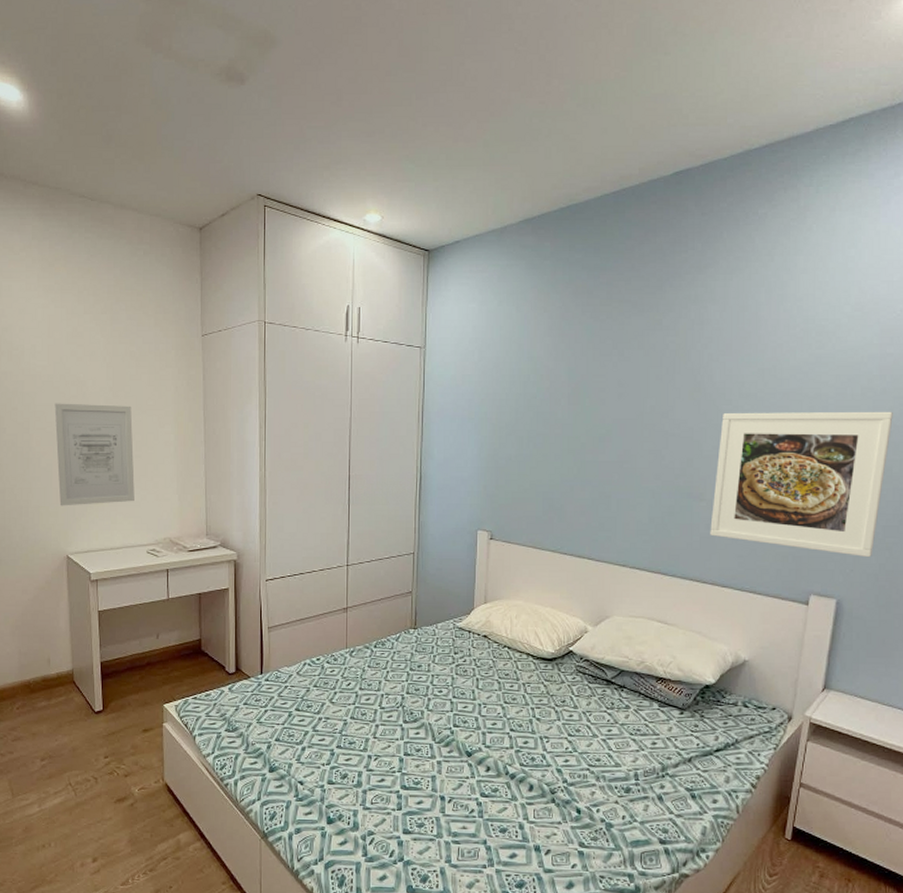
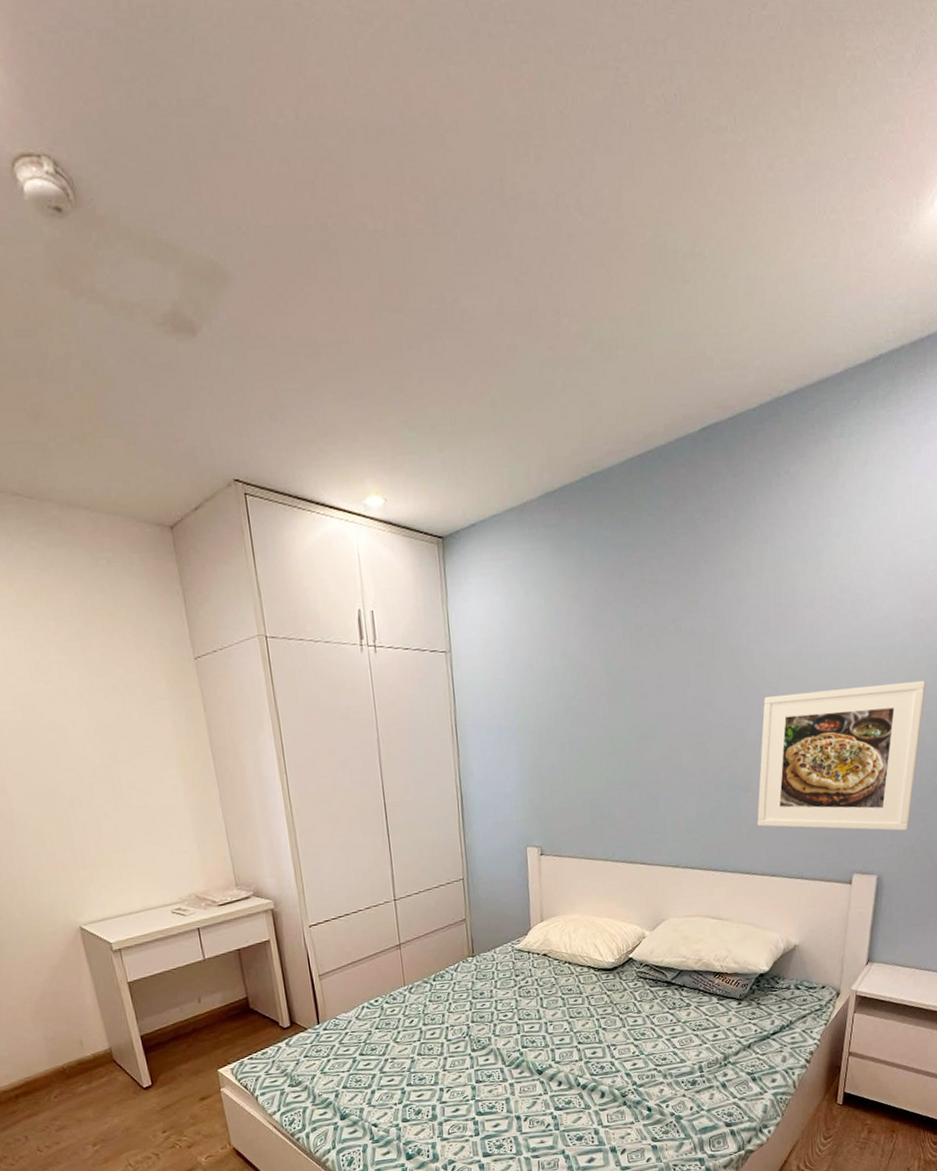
wall art: present [54,403,135,506] -> none [31,749,148,873]

